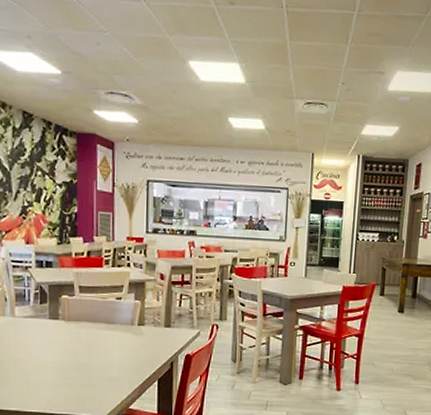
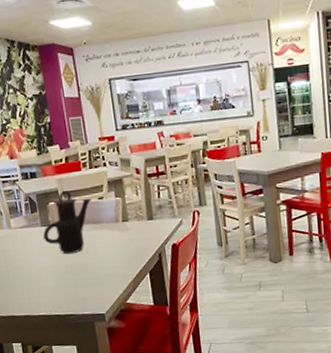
teapot: none [50,286,109,352] -> present [43,191,92,255]

